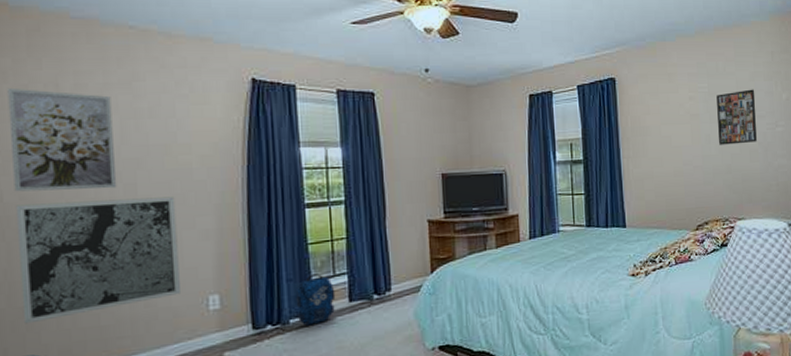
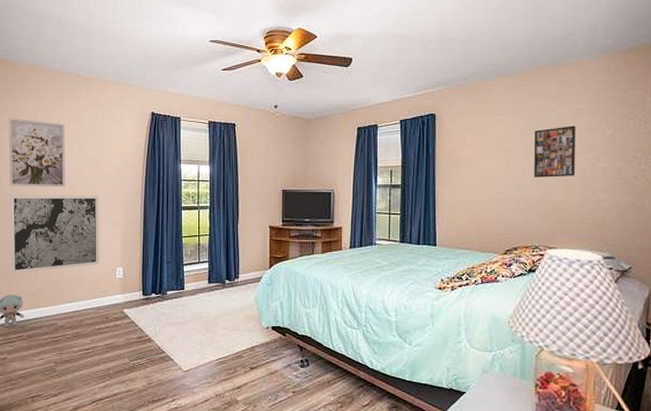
backpack: present [295,274,336,326] -> none [172,260,199,298]

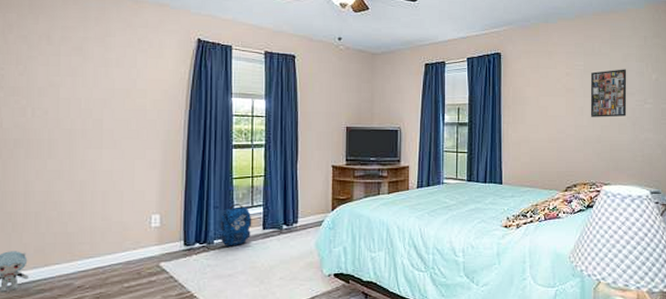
wall art: present [8,117,66,188] -> none [11,37,88,122]
wall art: present [9,195,99,274] -> none [10,130,131,226]
backpack: none [172,260,199,298] -> present [220,204,252,247]

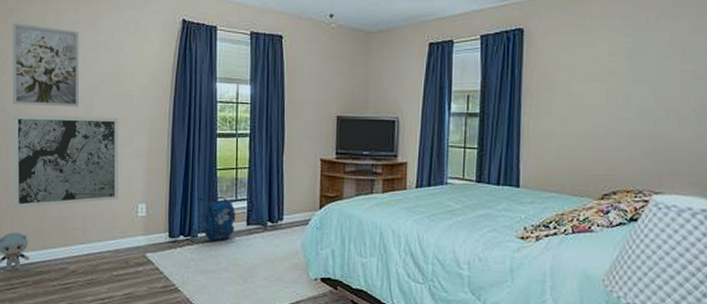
wall art: none [10,130,131,226] -> present [12,115,119,208]
wall art: none [11,37,88,122] -> present [12,22,80,108]
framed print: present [591,69,627,117] -> none [640,46,694,109]

